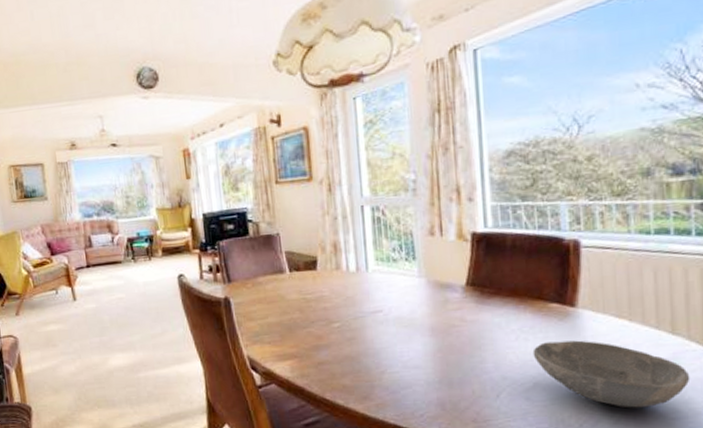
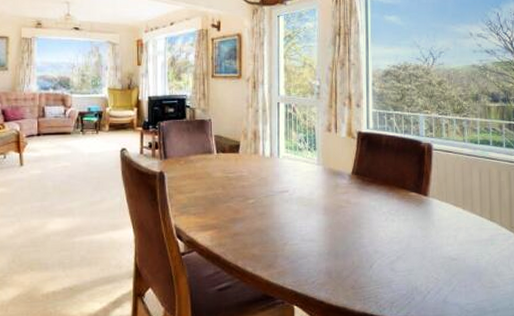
bowl: present [532,340,690,408] -> none [397,223,502,279]

